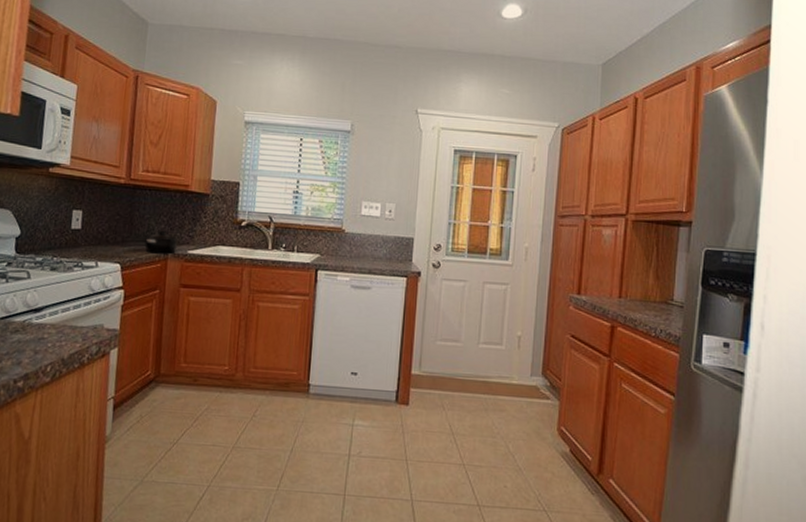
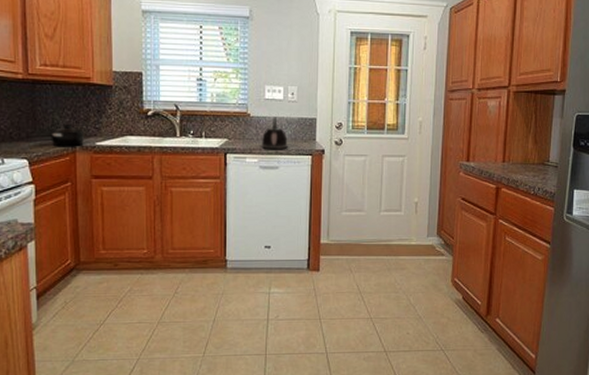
kettle: none [354,234,382,270] -> present [261,117,288,150]

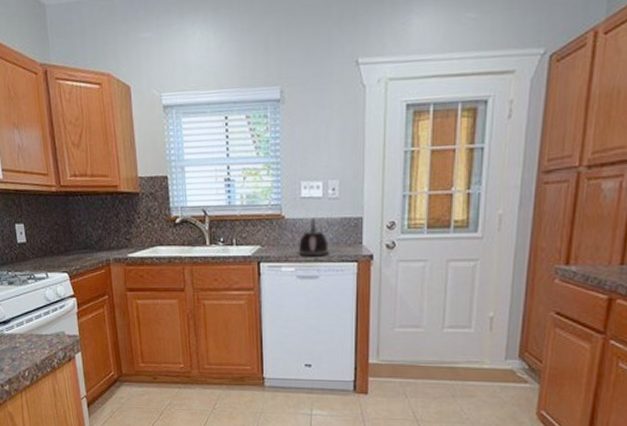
saucepan: present [51,123,85,147] -> none [86,235,118,260]

